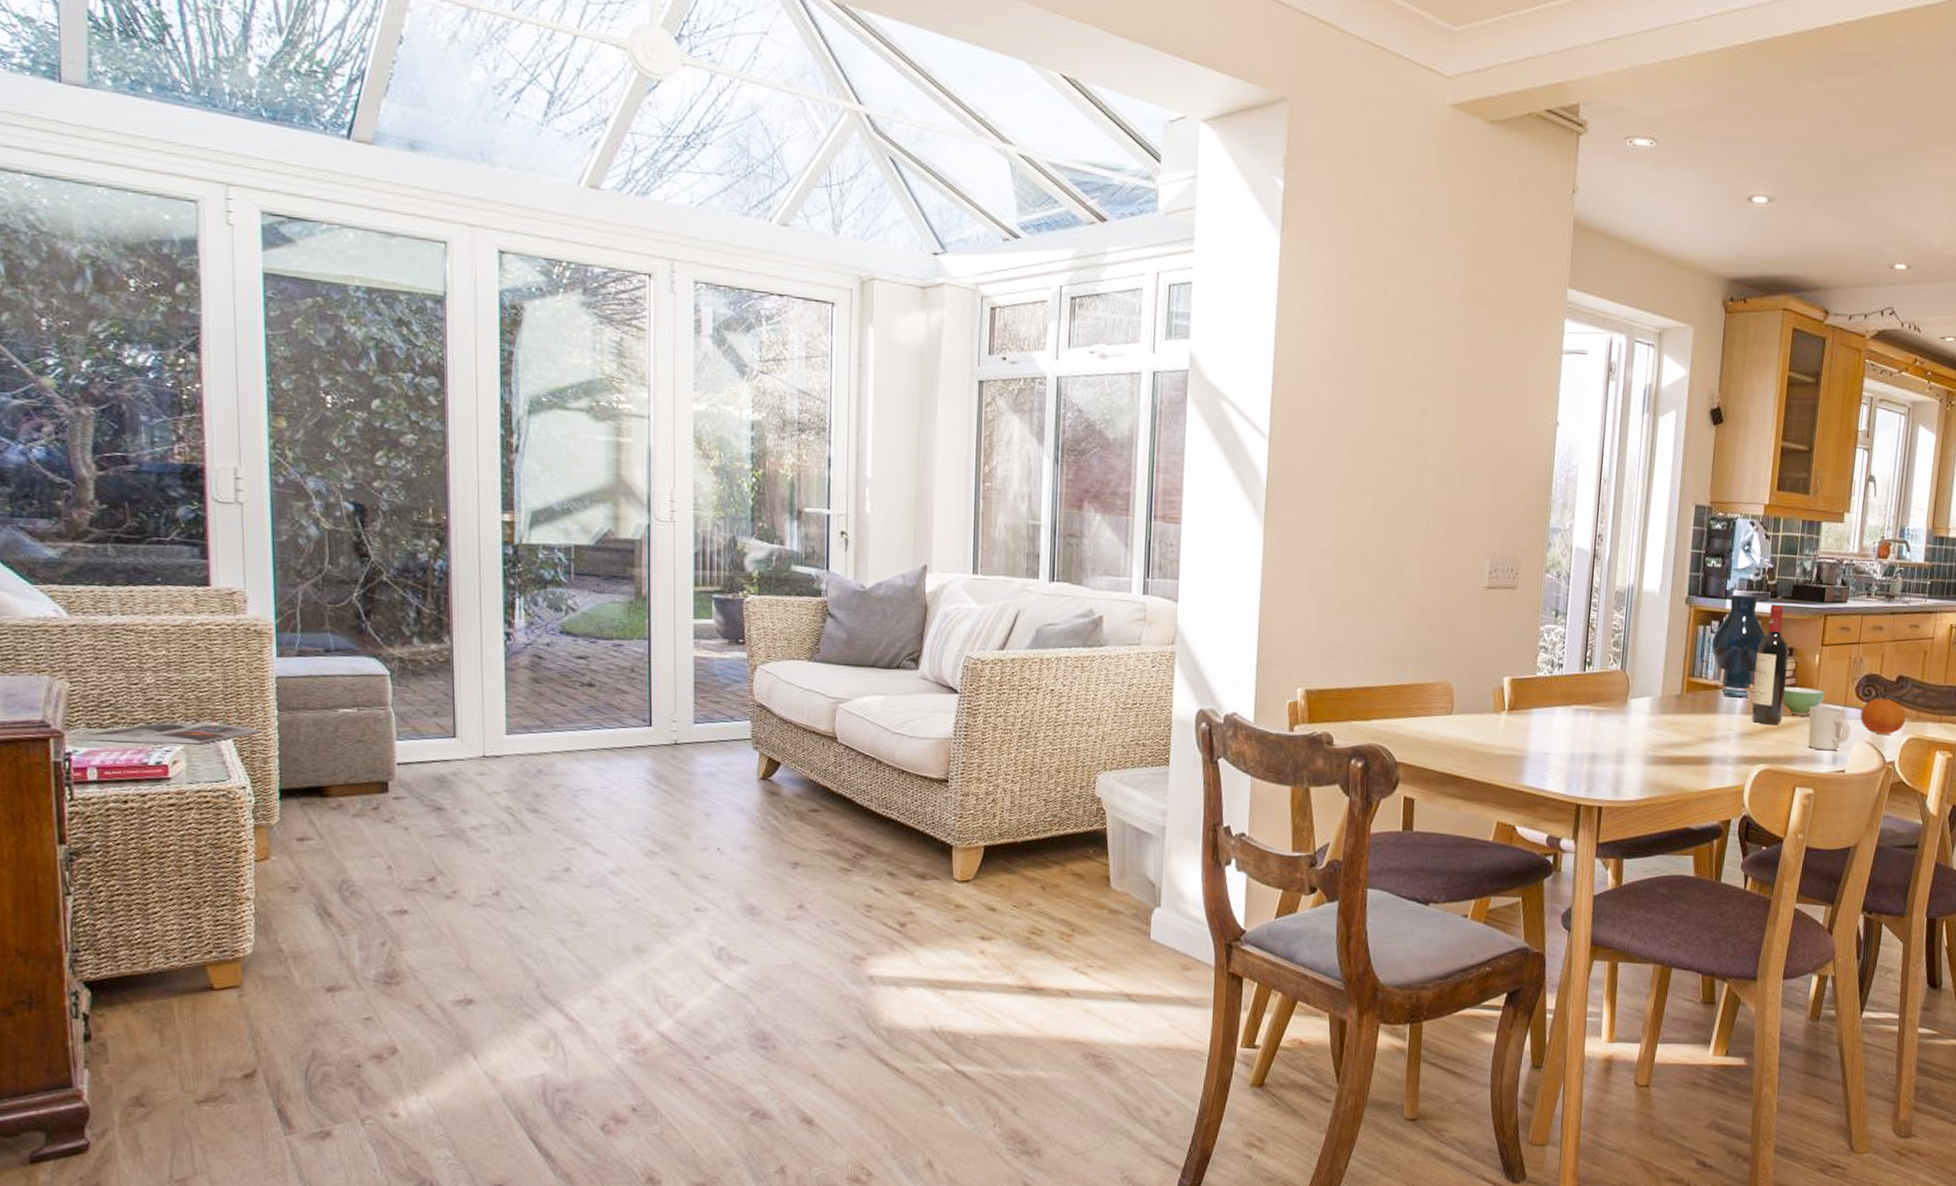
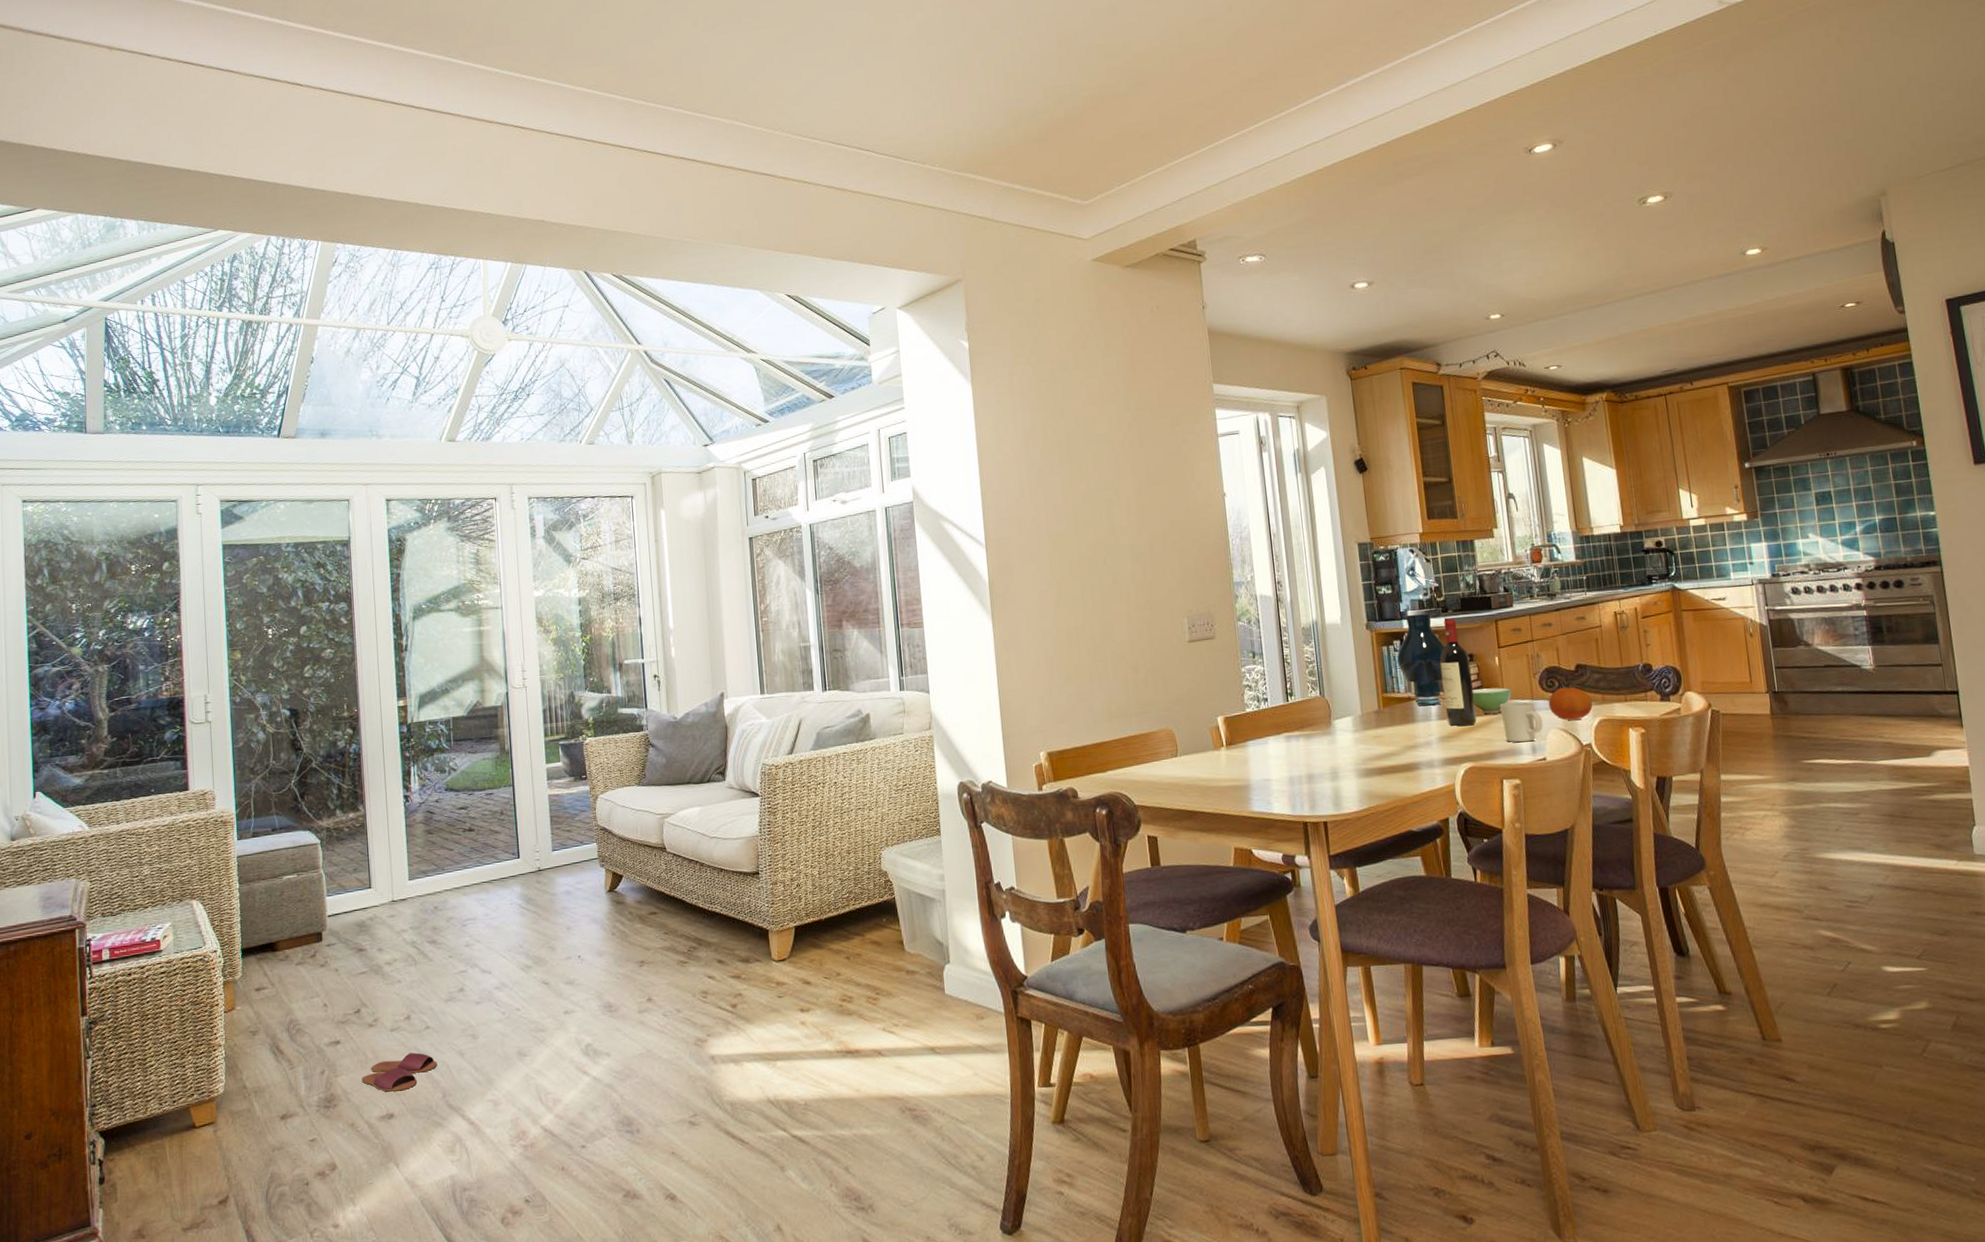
magazine: present [70,722,263,745] -> none [90,900,228,929]
slippers: none [433,934,532,975] -> present [361,1052,437,1092]

